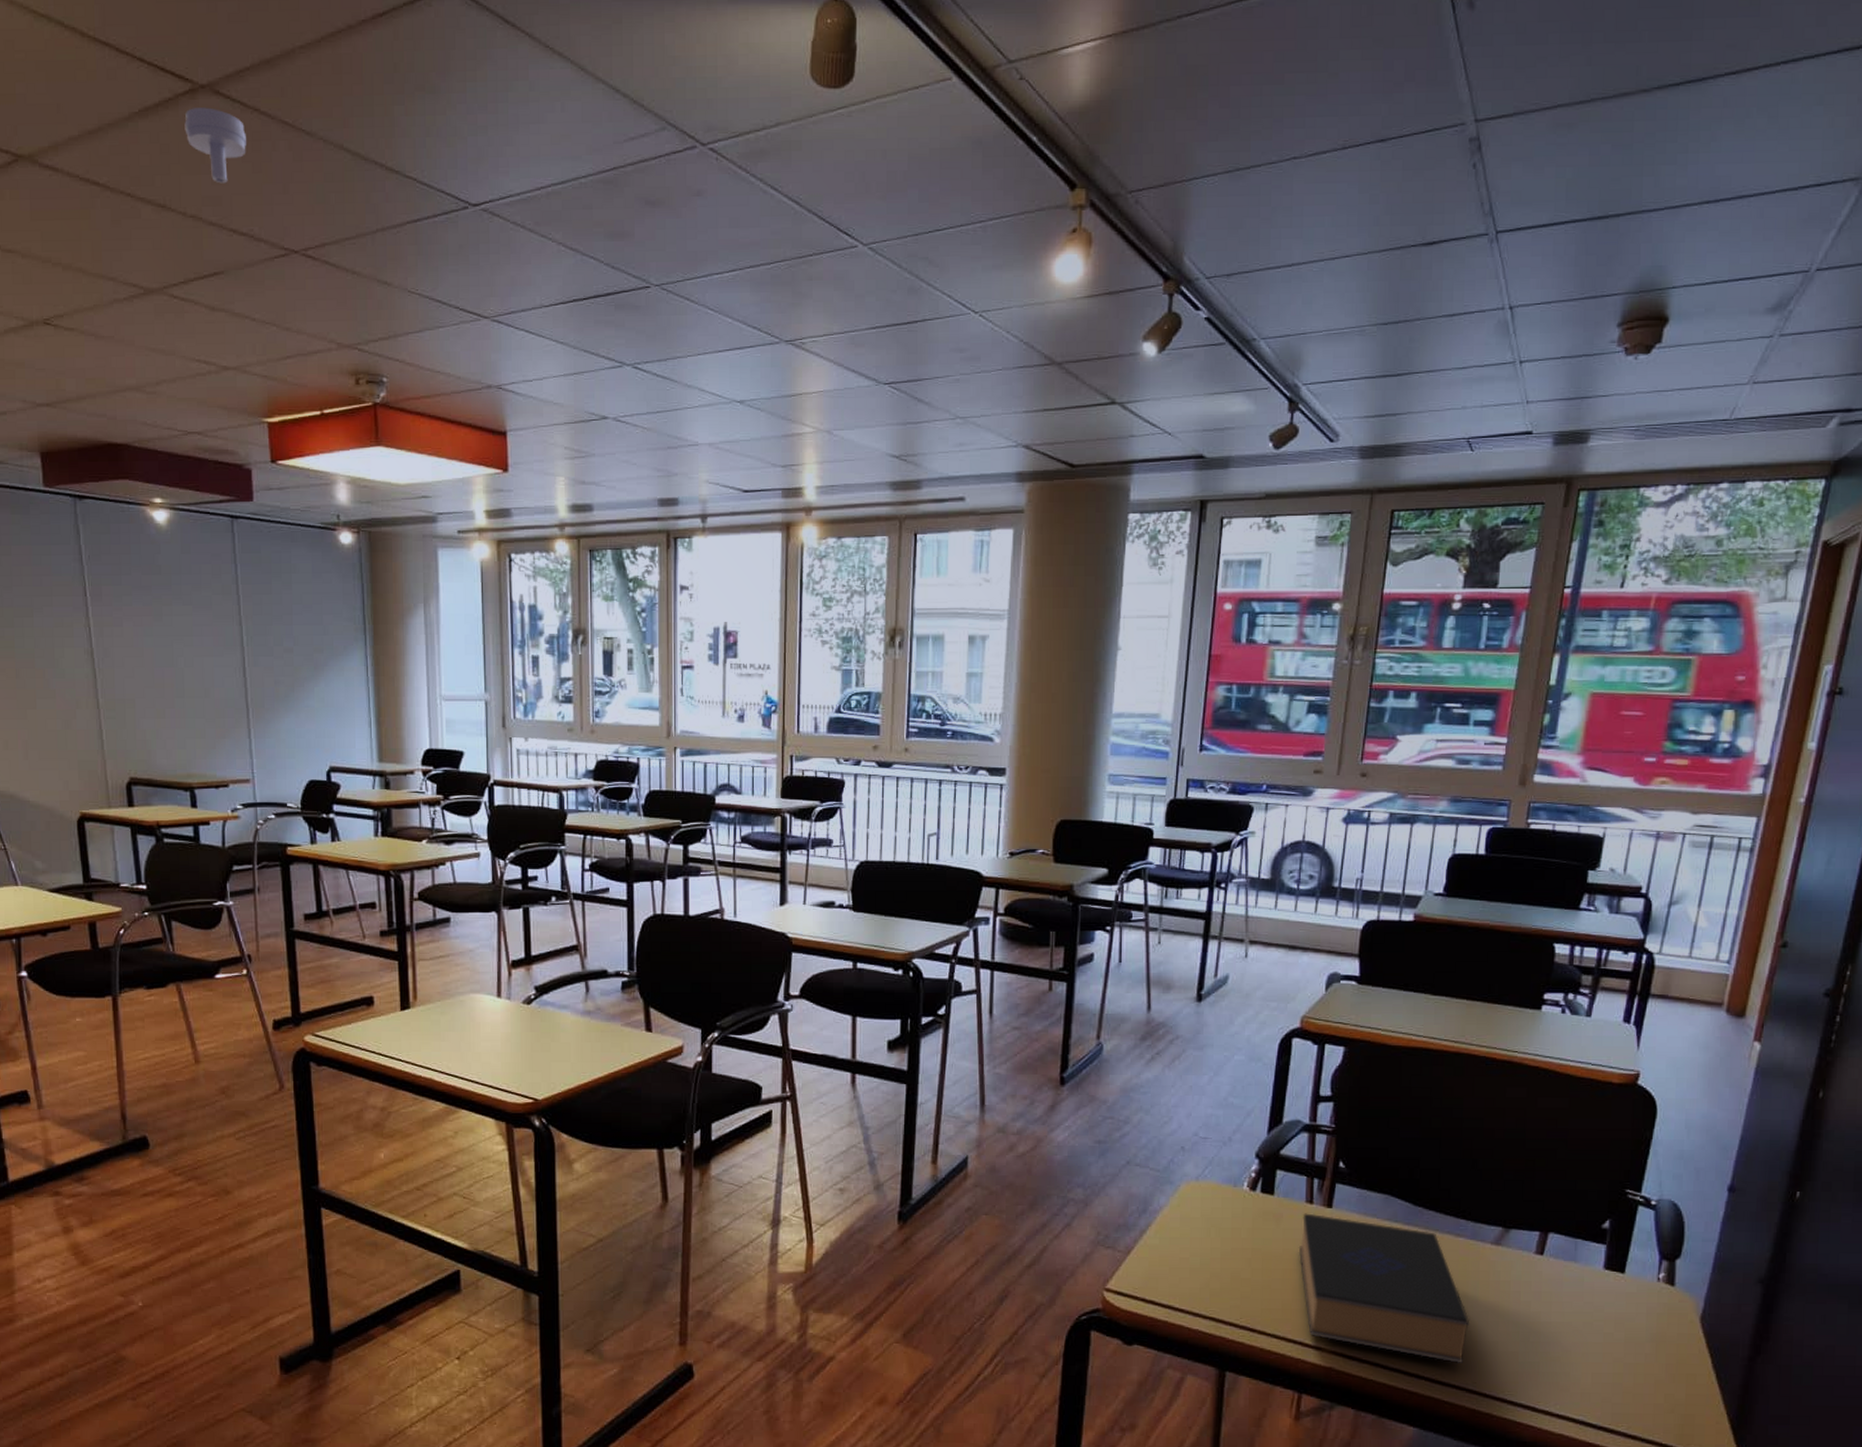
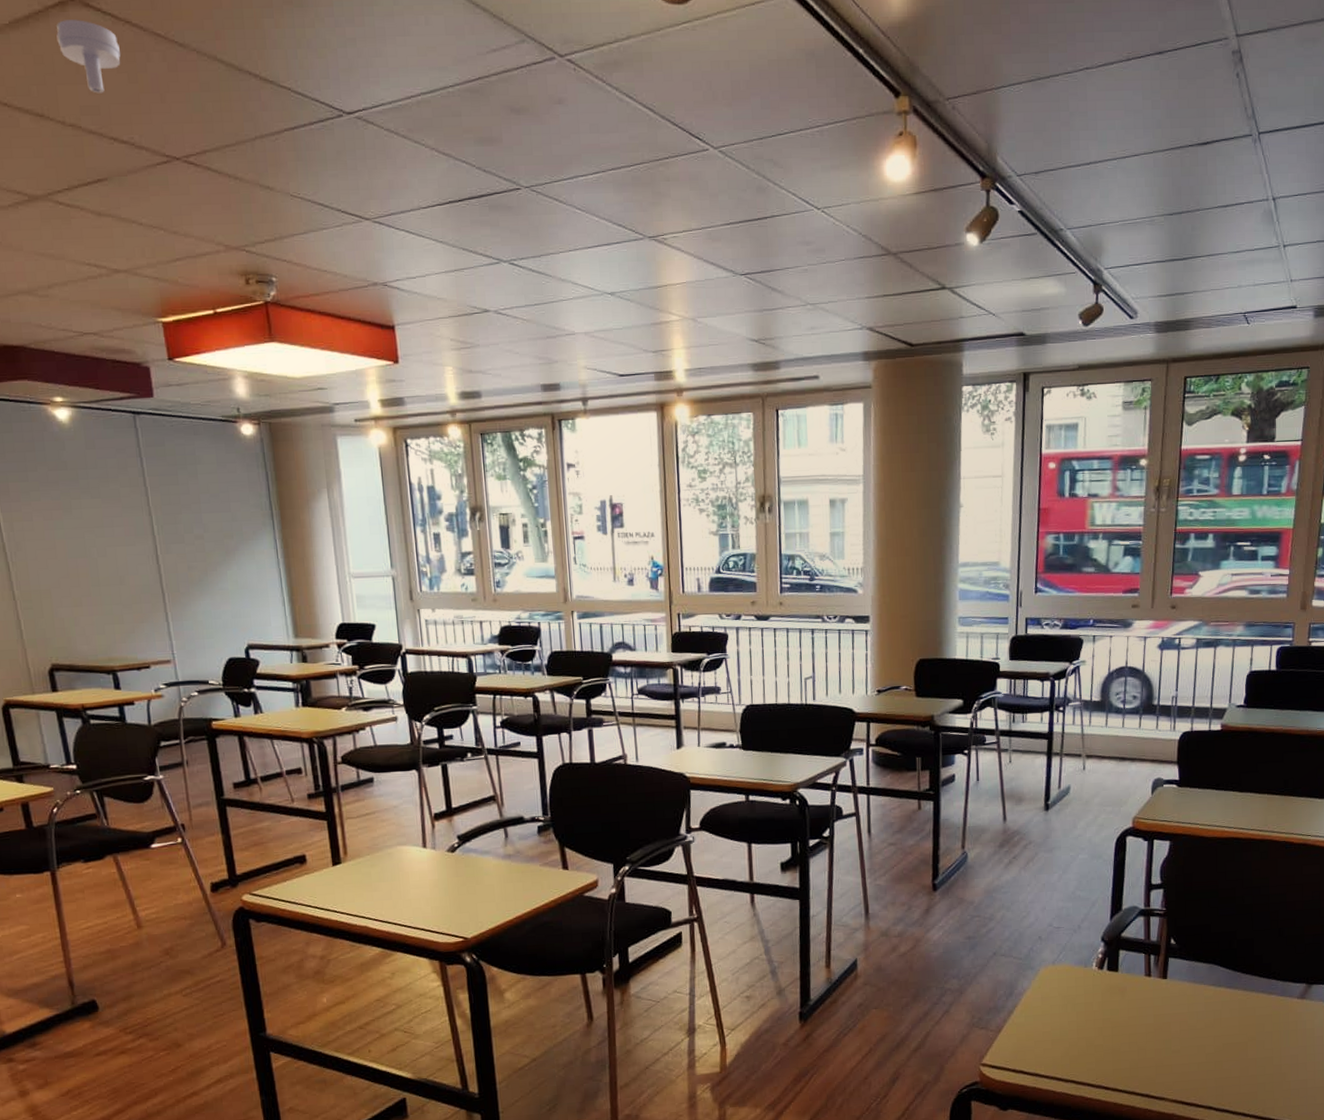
book: present [1298,1213,1470,1363] -> none [1141,984,1284,1101]

